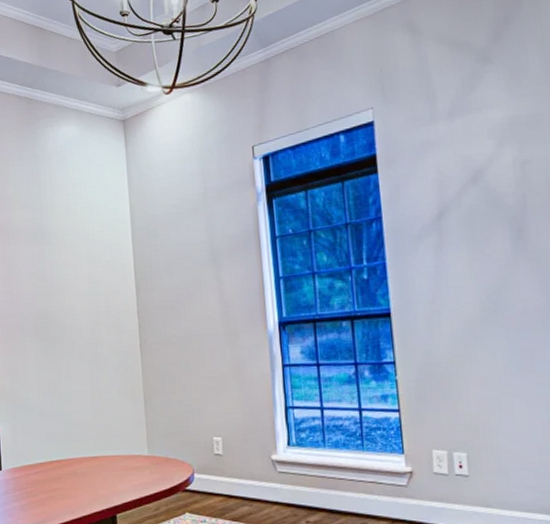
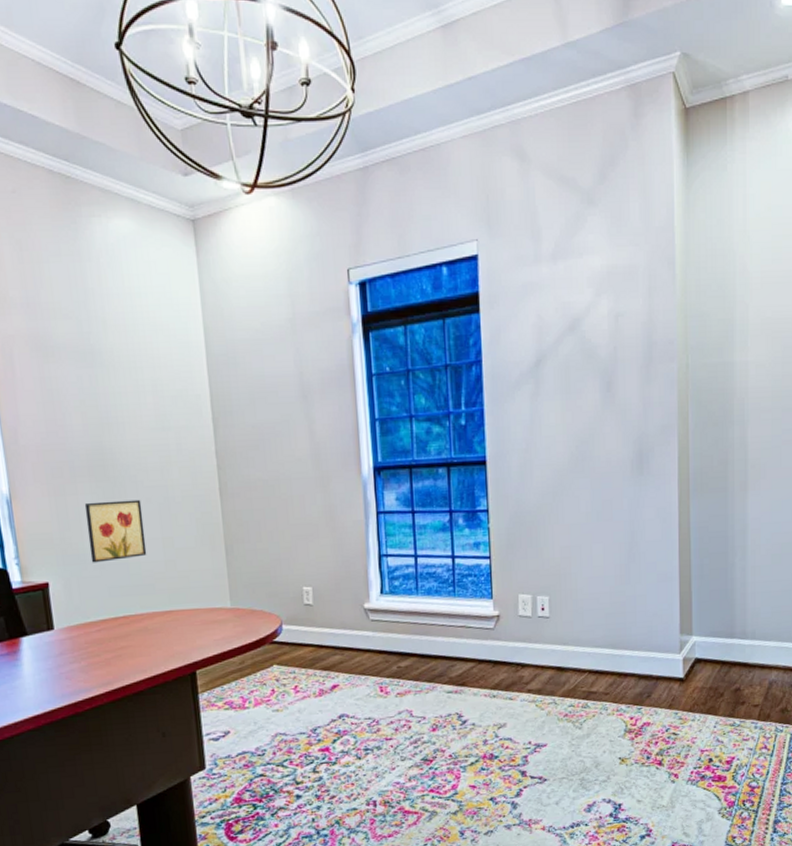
wall art: none [30,356,78,412] -> present [84,499,147,563]

